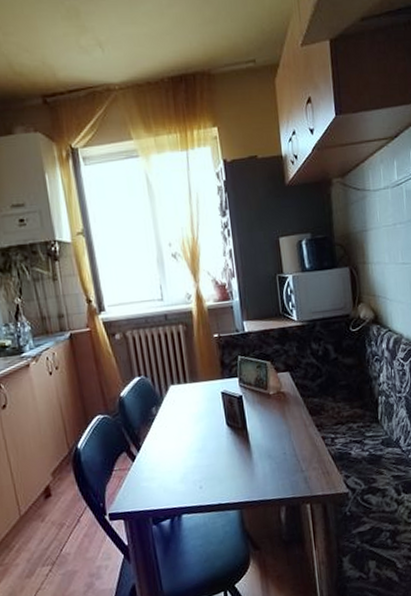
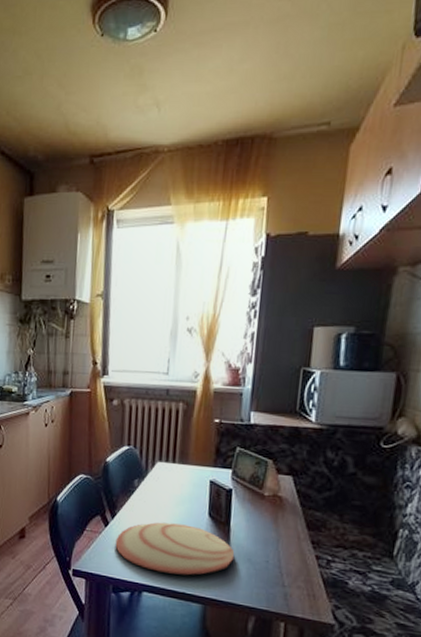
plate: none [145,438,257,492] -> present [115,522,235,575]

